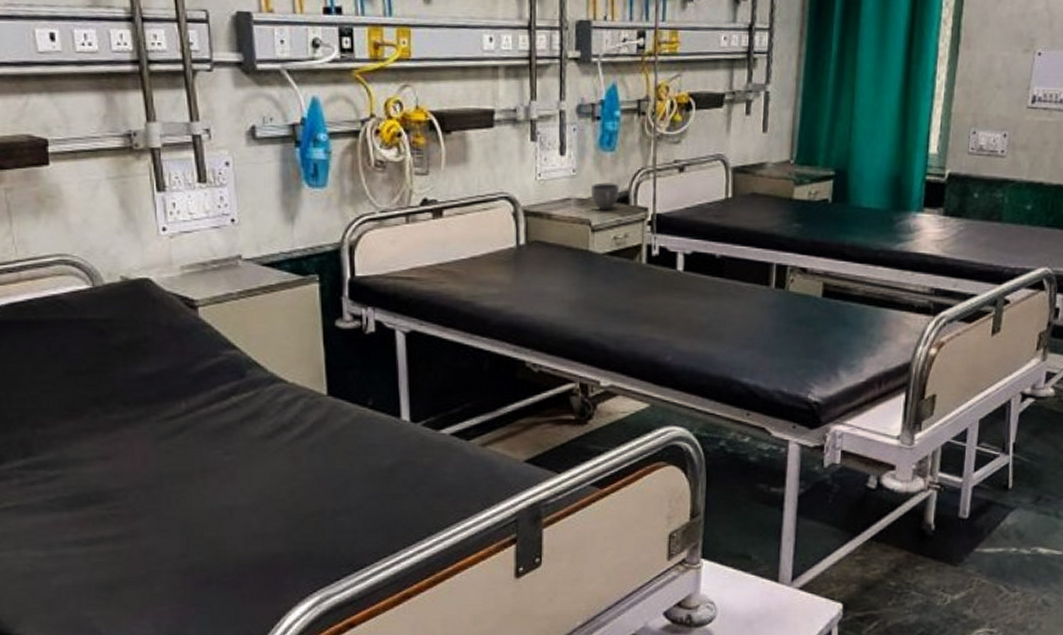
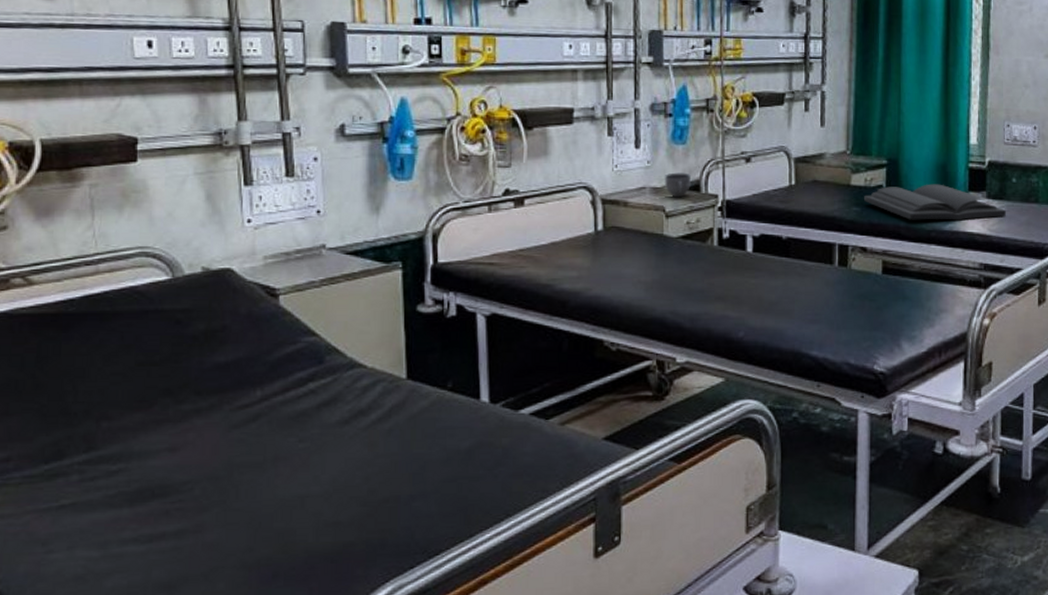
towel: none [807,198,965,240] -> present [864,184,1007,221]

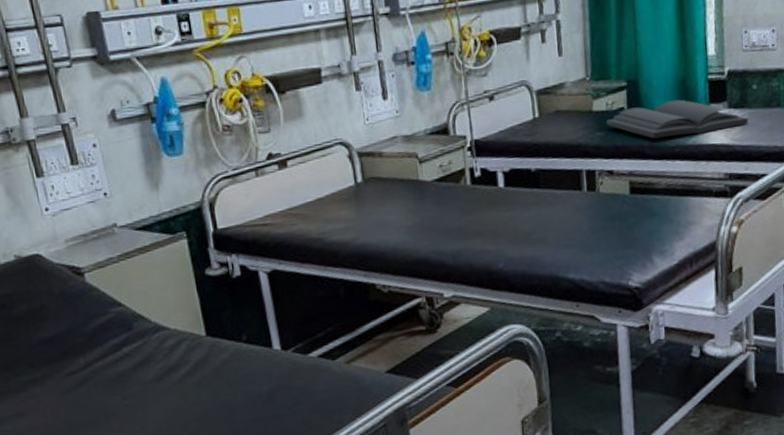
cup: present [664,172,692,198] -> none [413,118,440,143]

